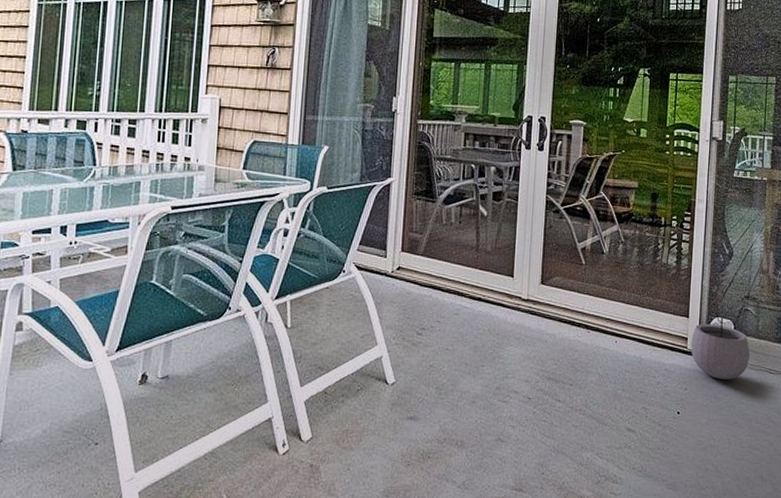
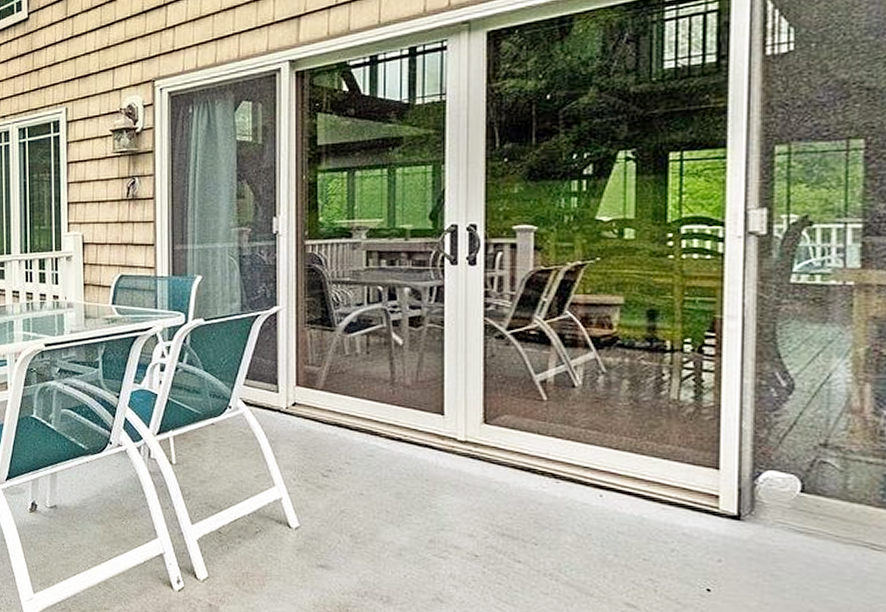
plant pot: present [691,314,750,380] -> none [725,466,832,554]

